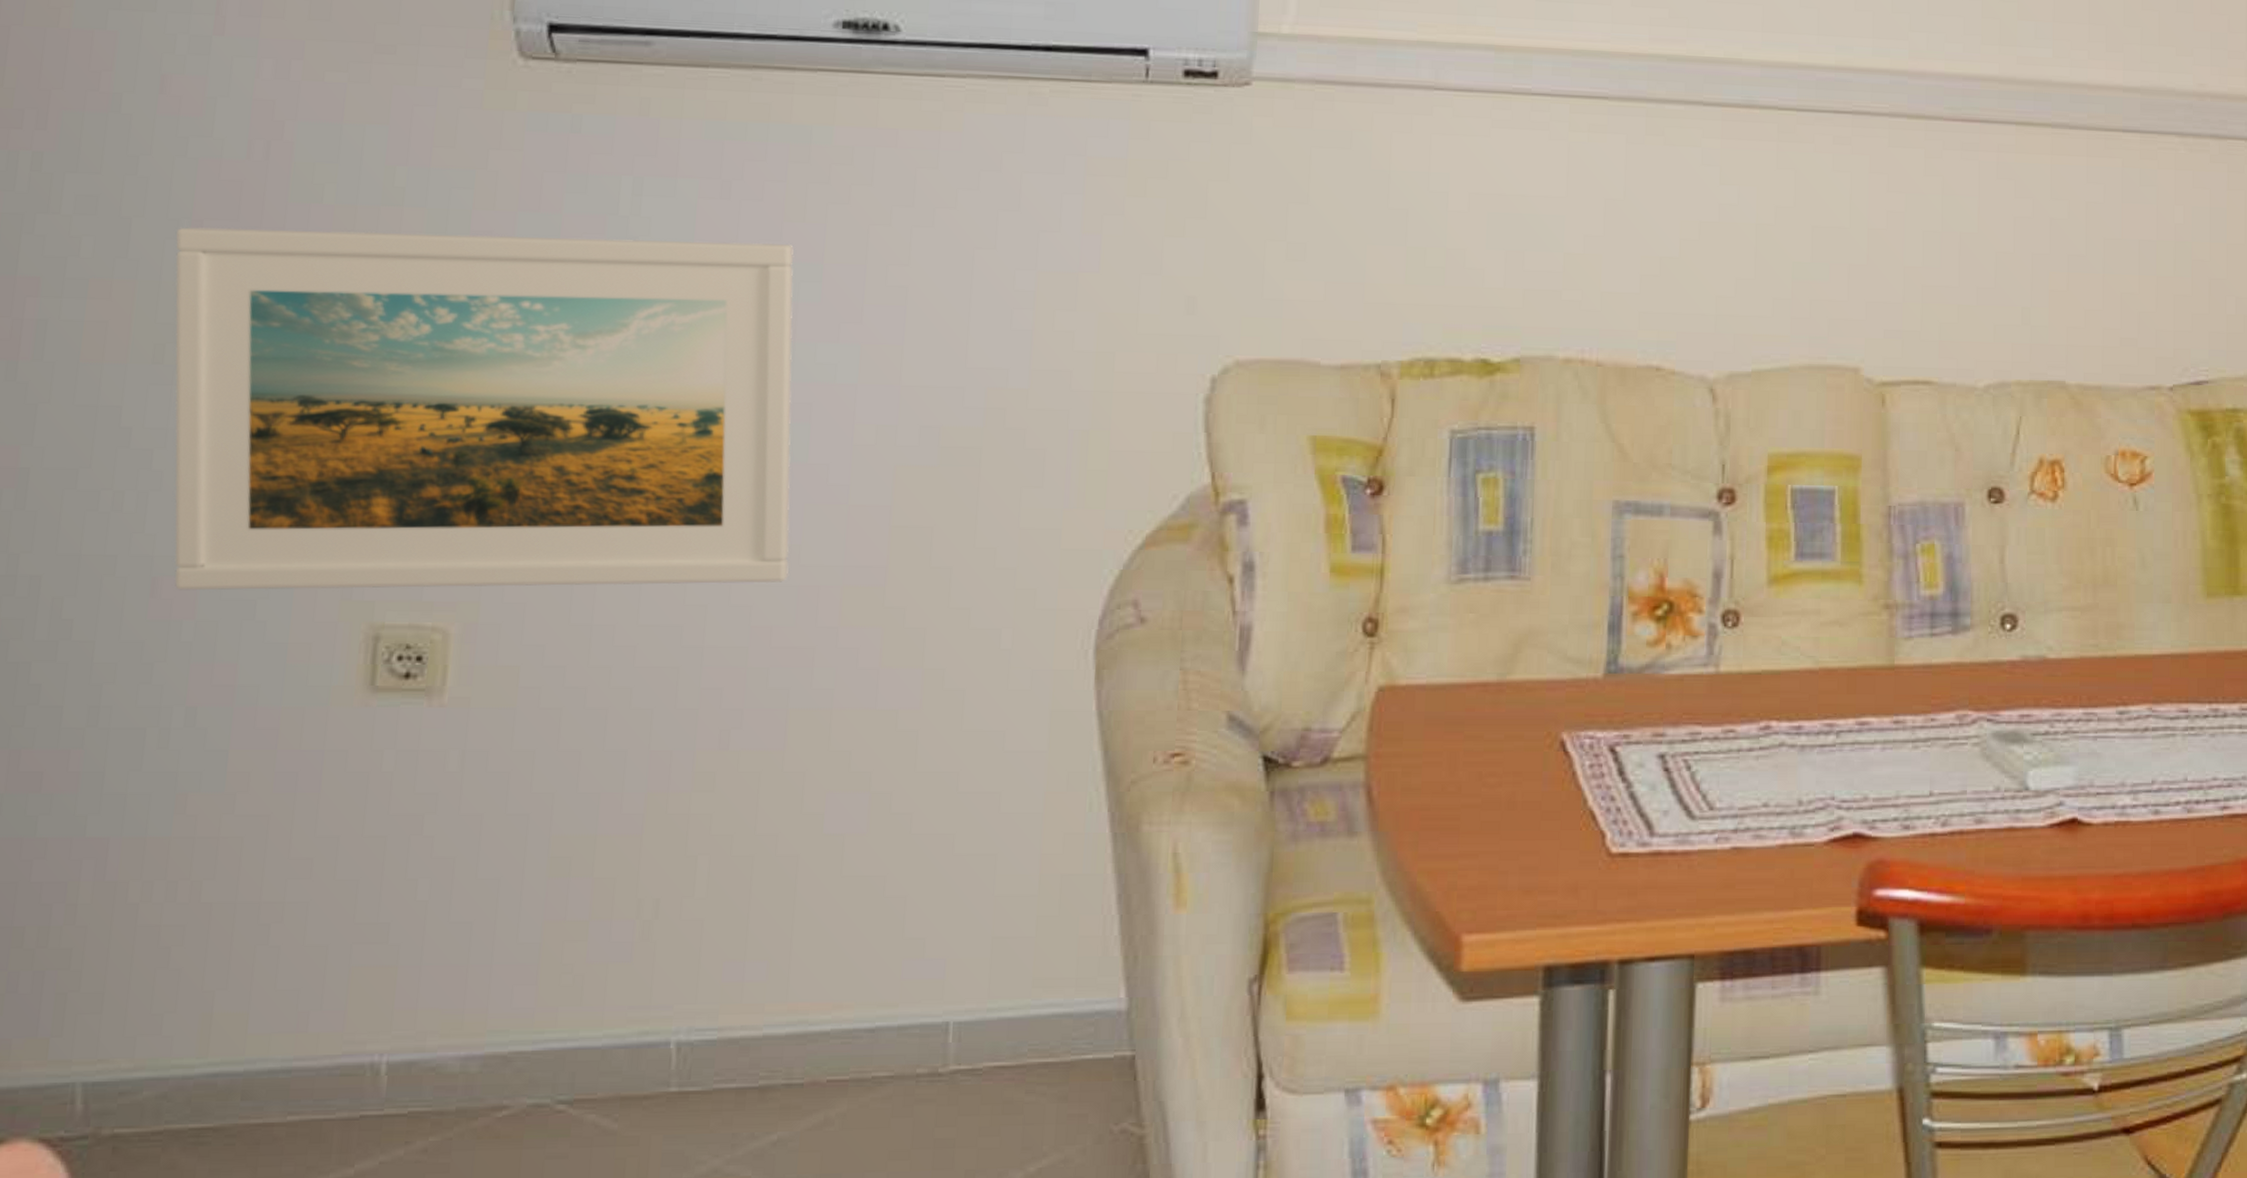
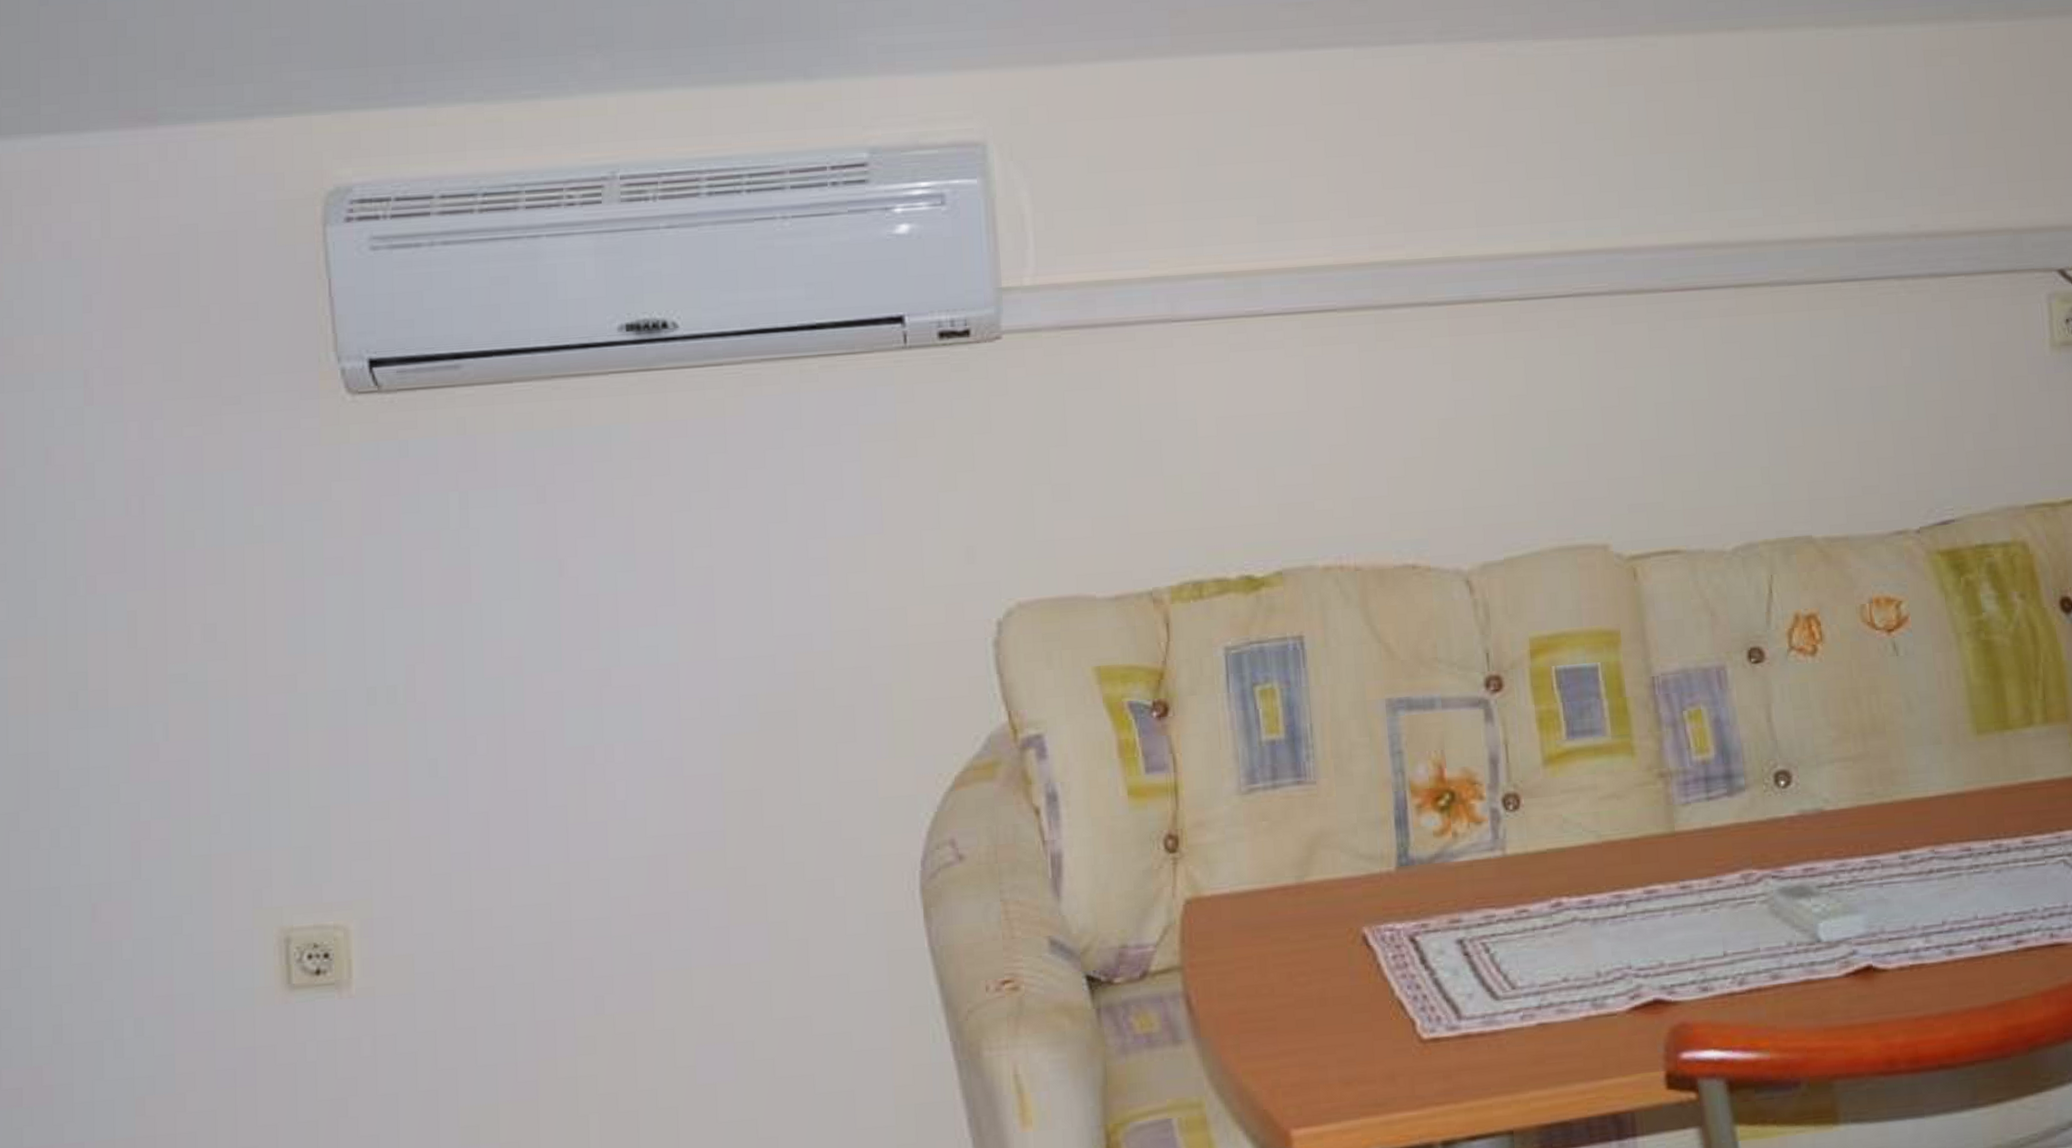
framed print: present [174,227,794,591] -> none [75,538,638,913]

